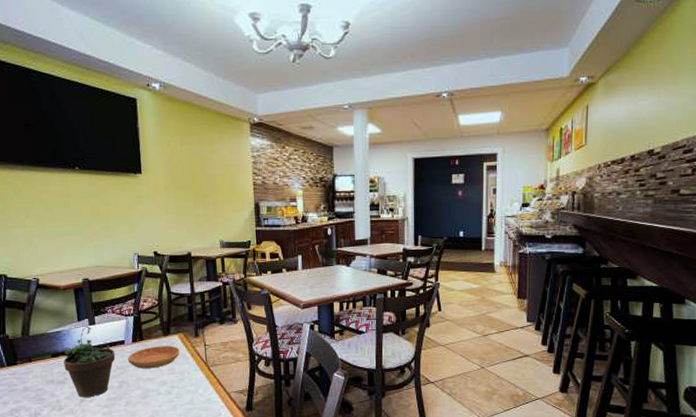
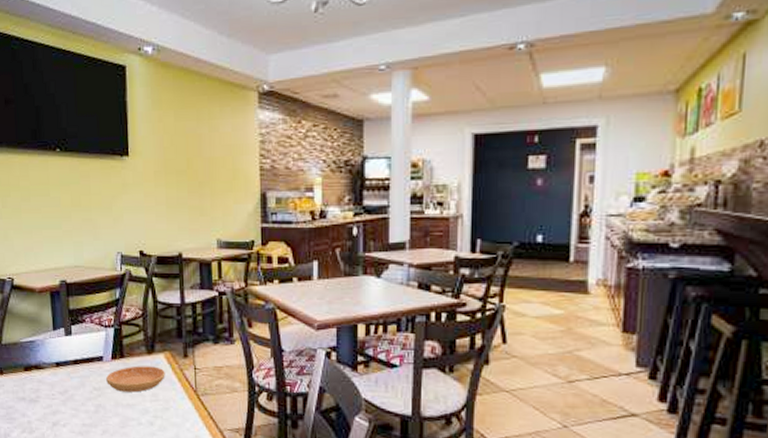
succulent plant: present [63,326,116,398] -> none [36,336,93,421]

